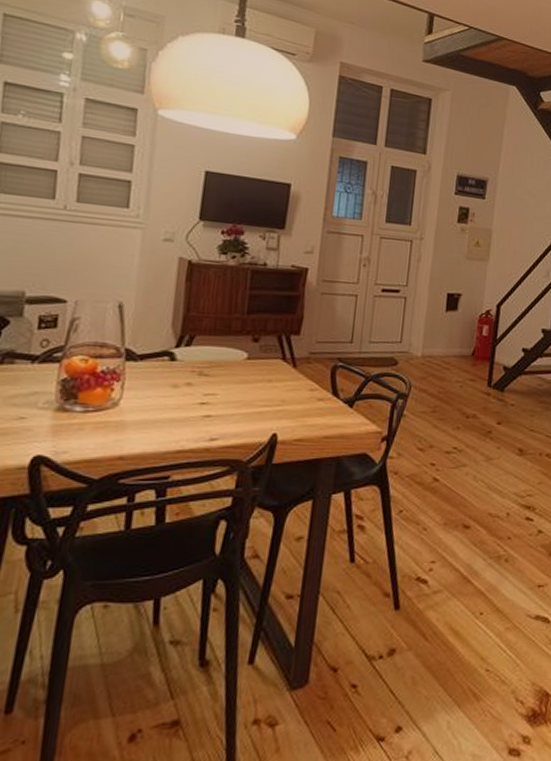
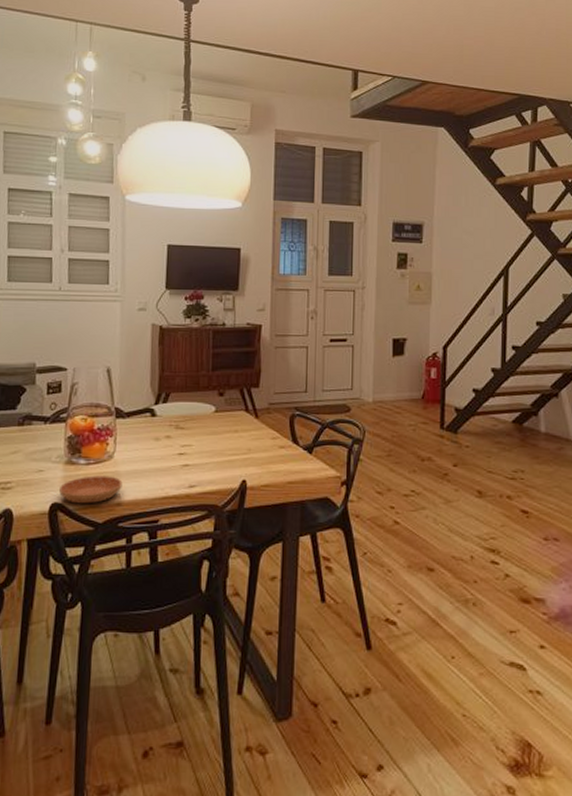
saucer: none [45,425,128,458] -> present [59,475,123,504]

